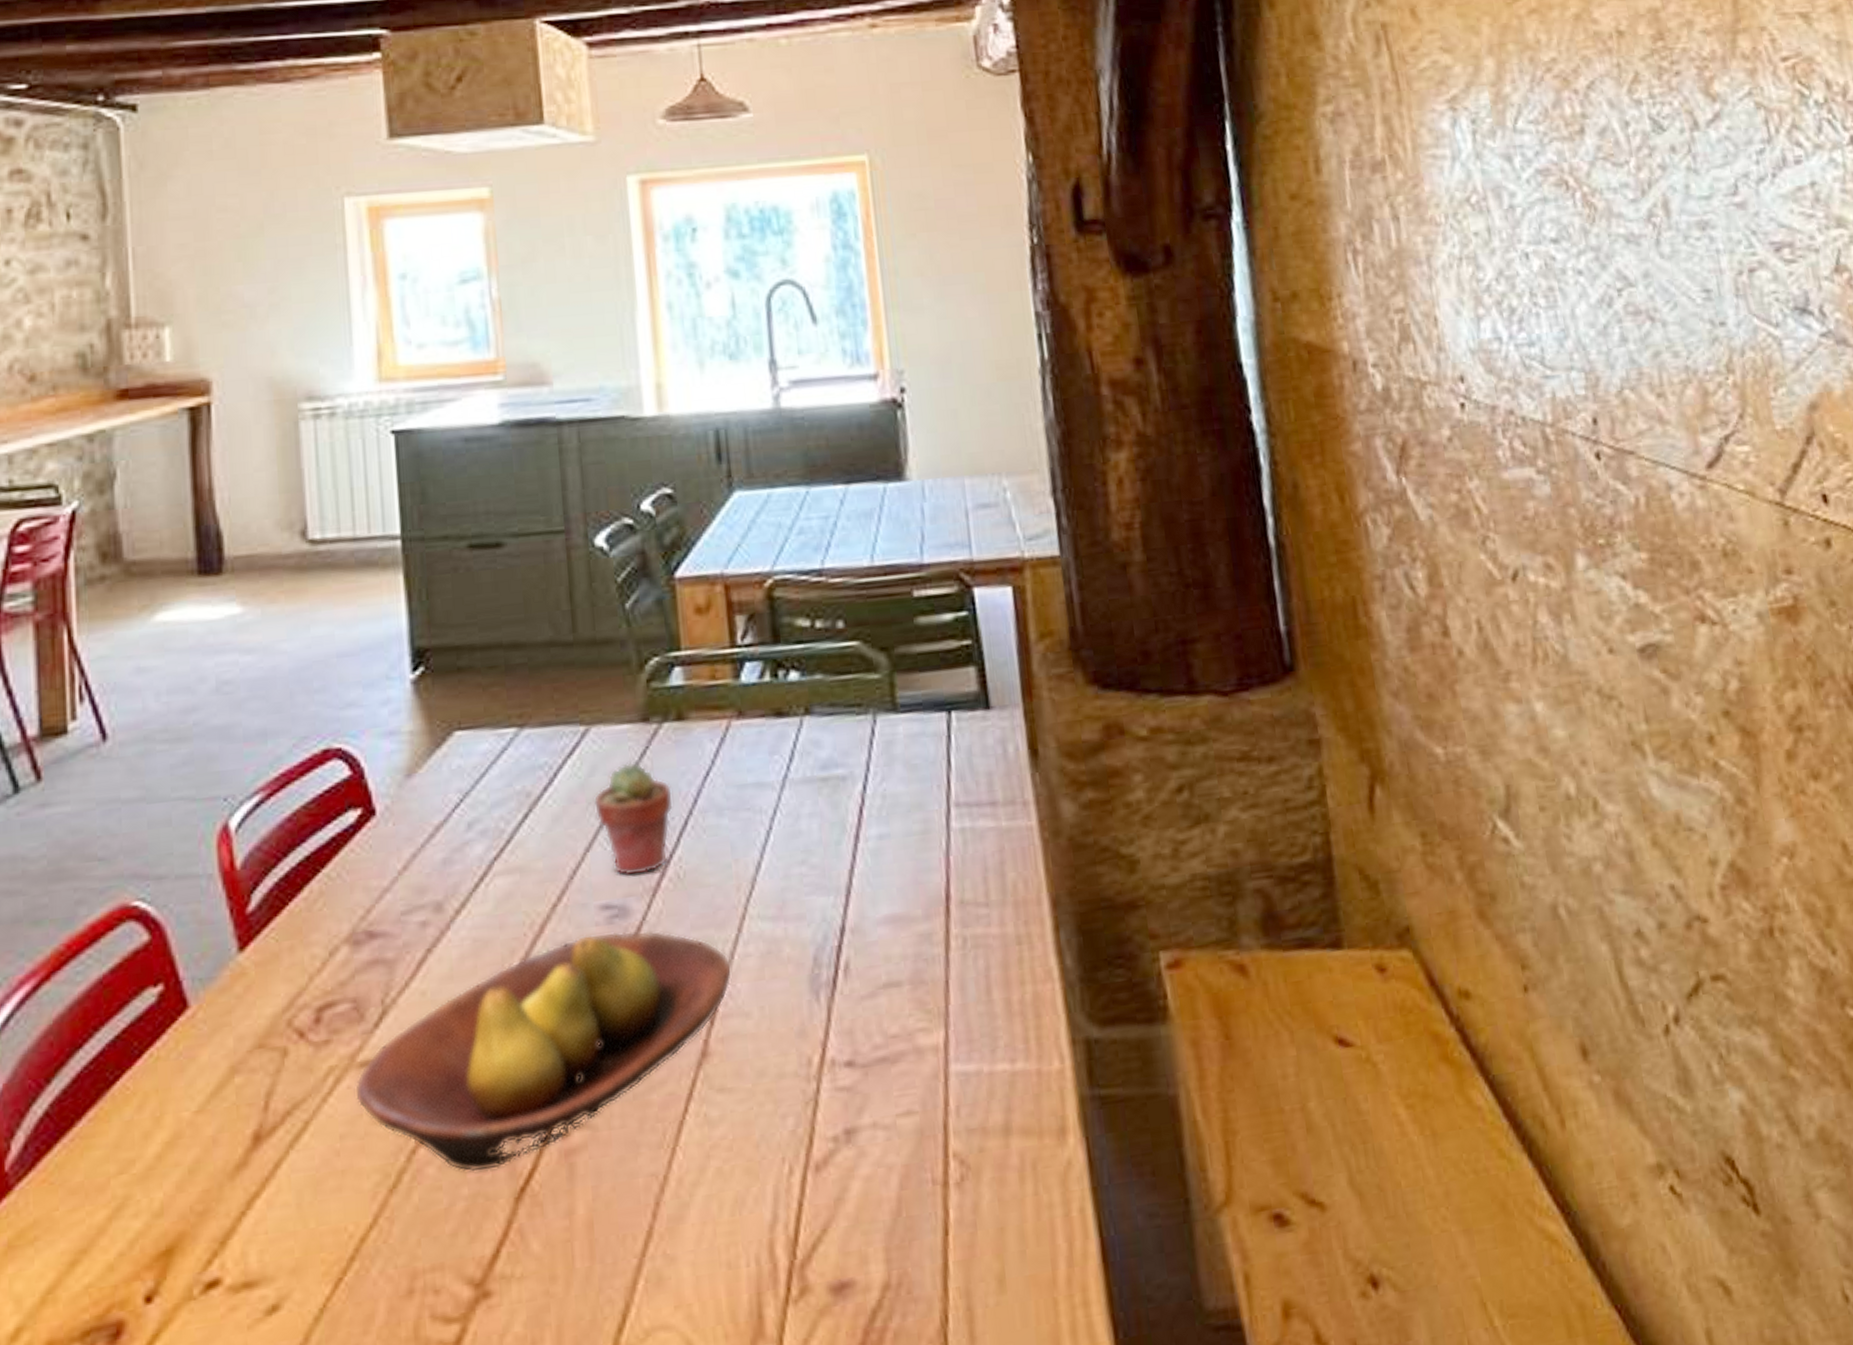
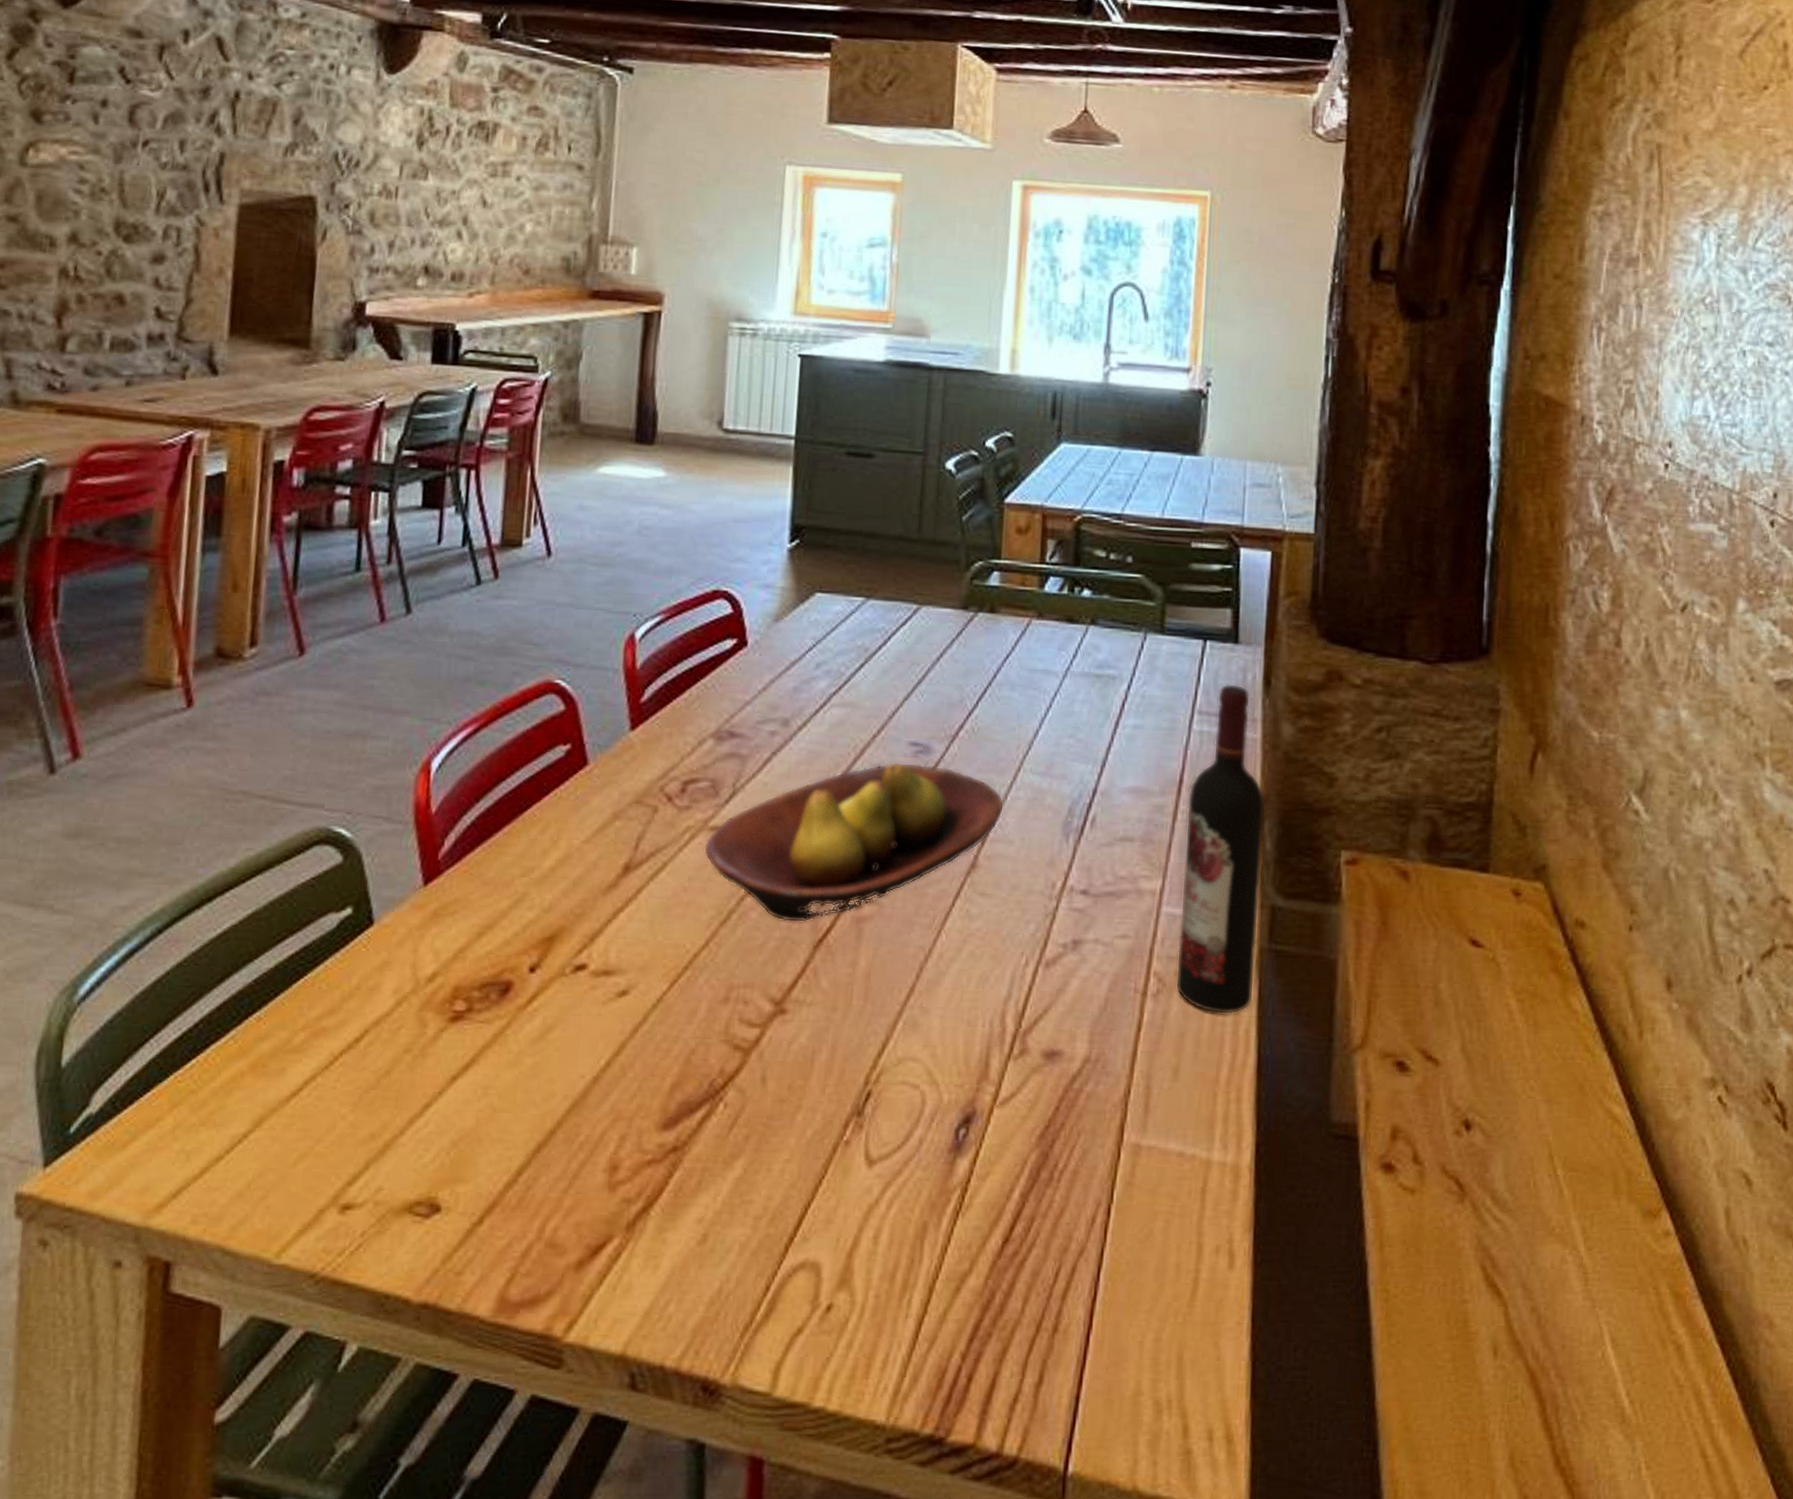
potted succulent: present [593,762,674,876] -> none [915,638,979,724]
wine bottle: none [959,761,1082,1195] -> present [1175,684,1267,1014]

